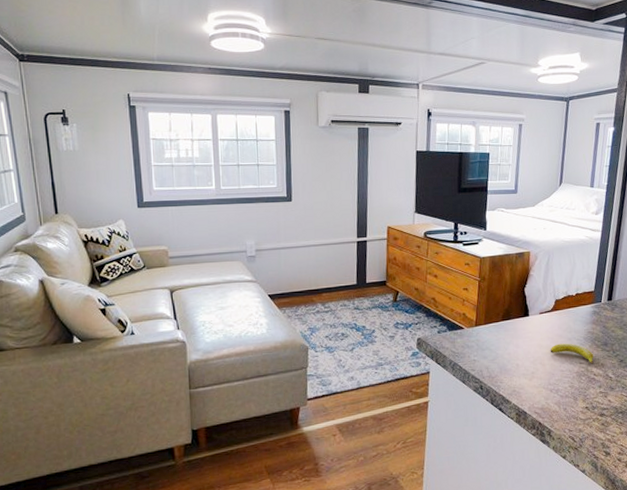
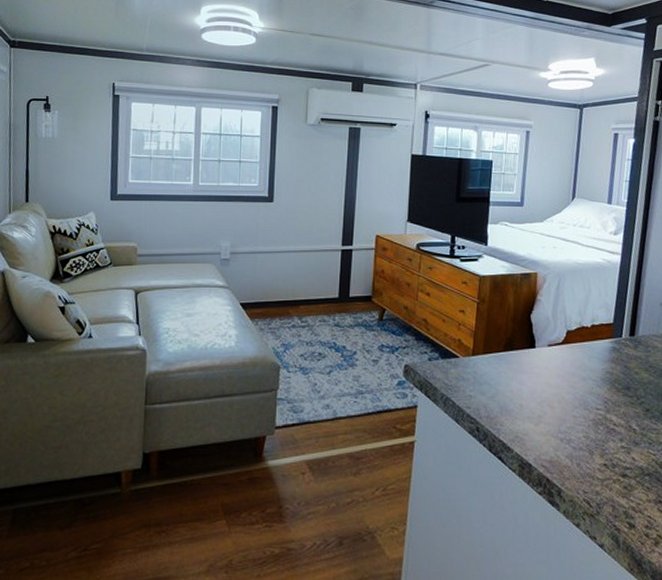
banana: present [550,343,594,364] -> none [560,383,613,412]

